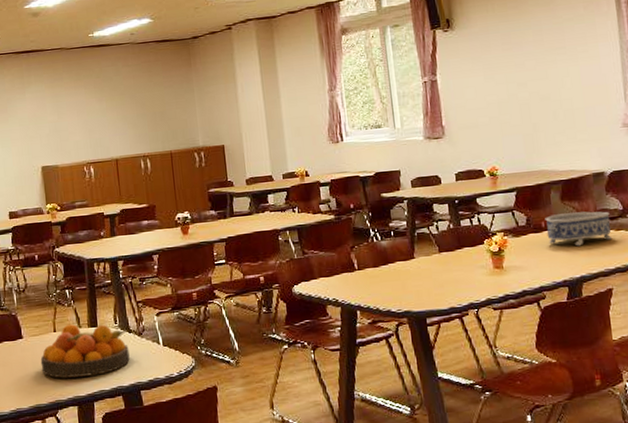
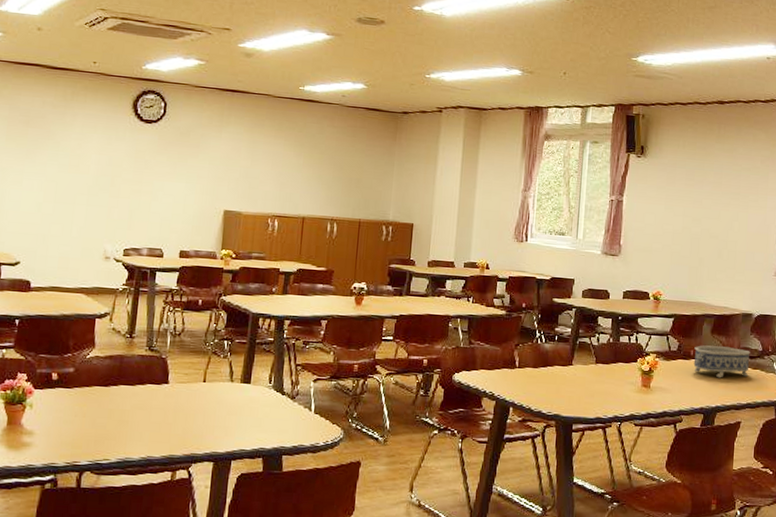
fruit bowl: present [40,324,130,378] -> none [182,377,280,434]

